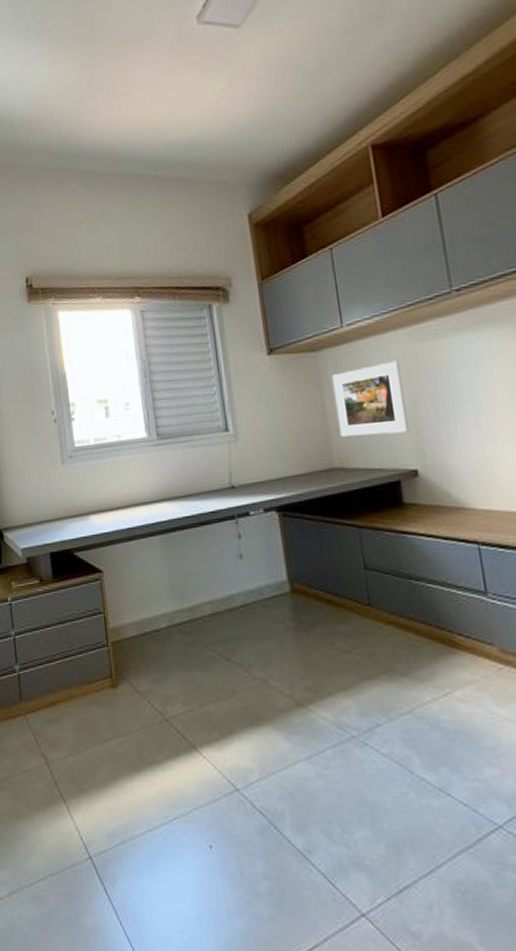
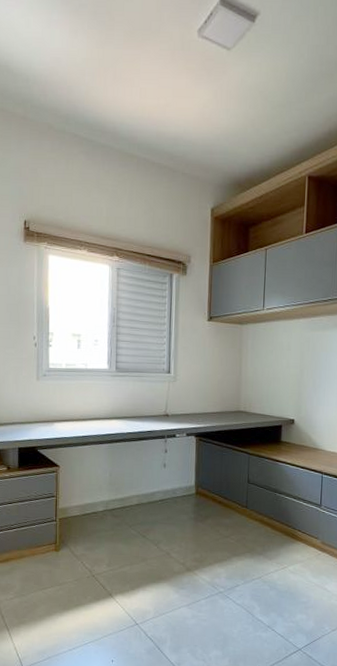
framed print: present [331,360,410,437] -> none [248,341,296,393]

